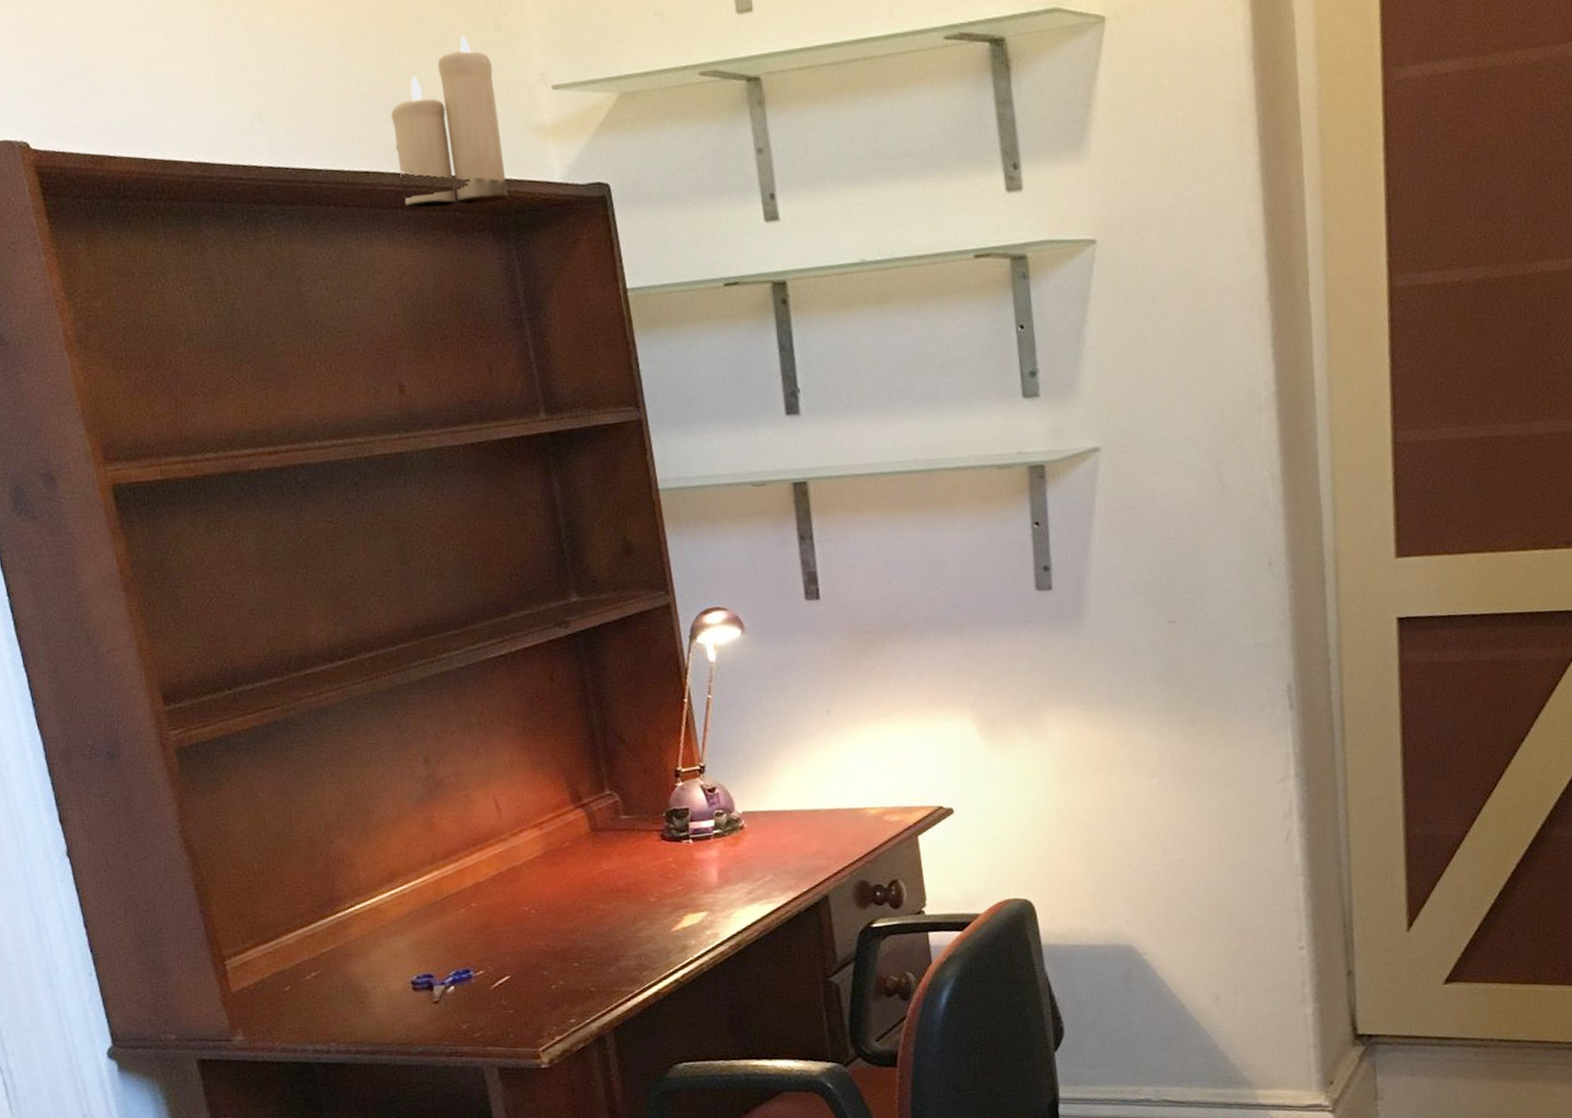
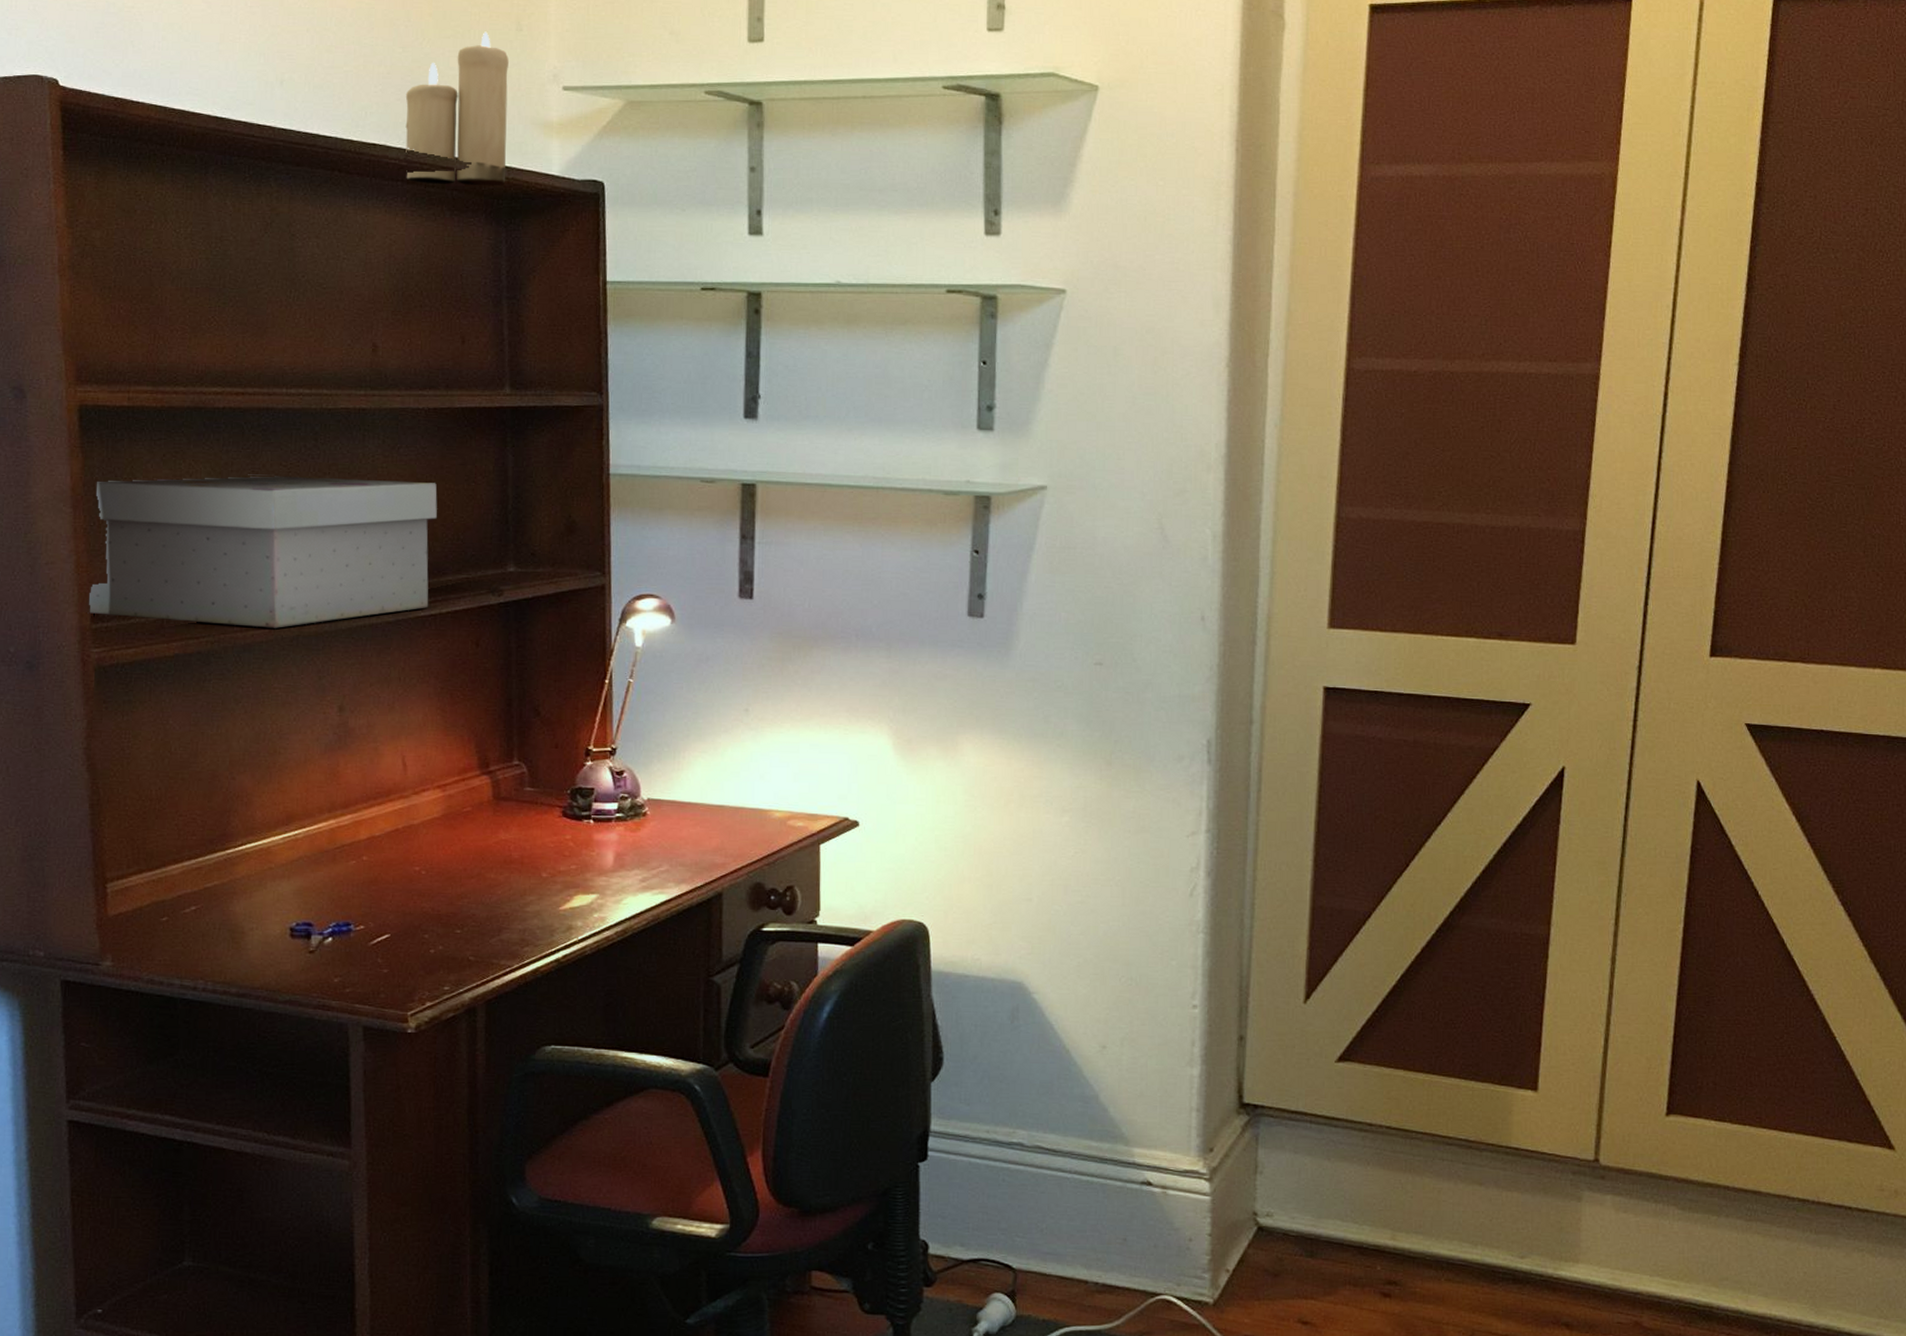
decorative box: none [144,520,498,697] -> present [87,474,437,628]

